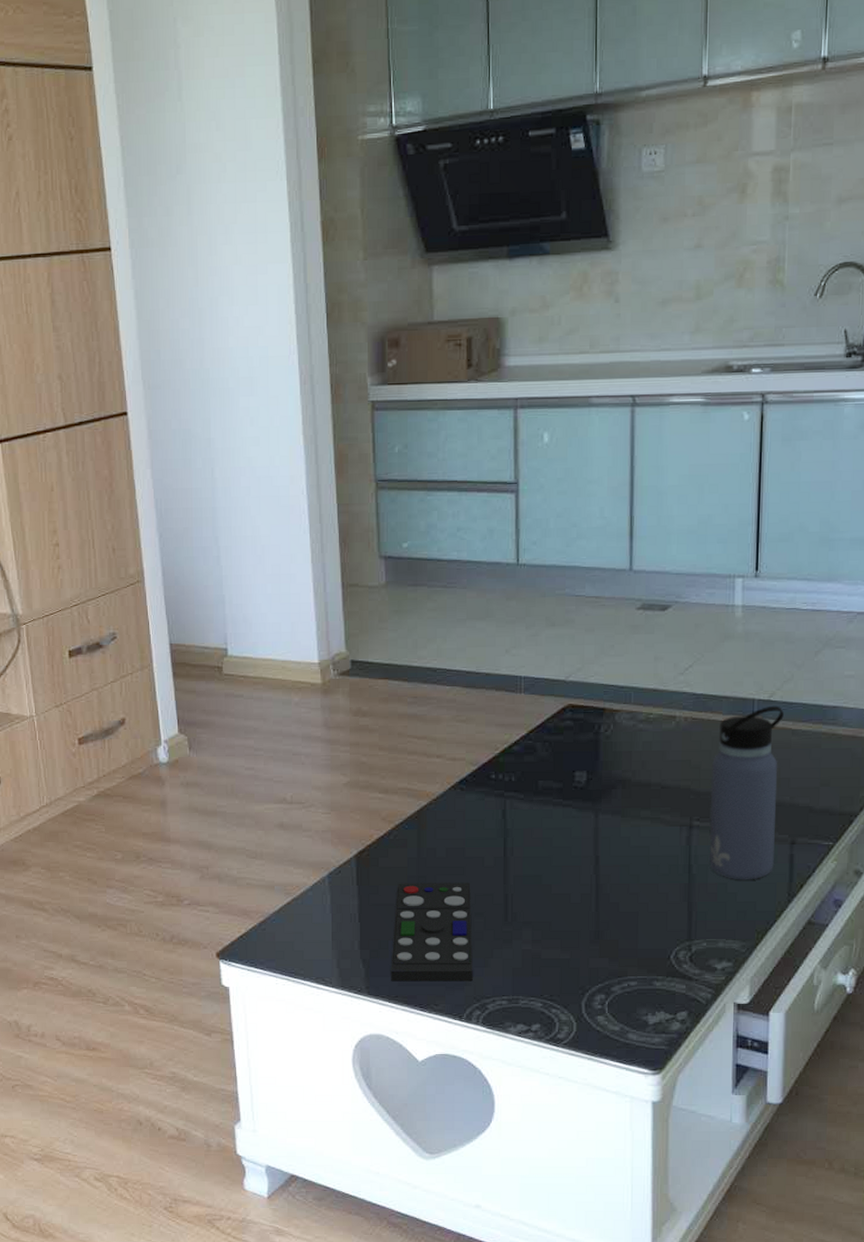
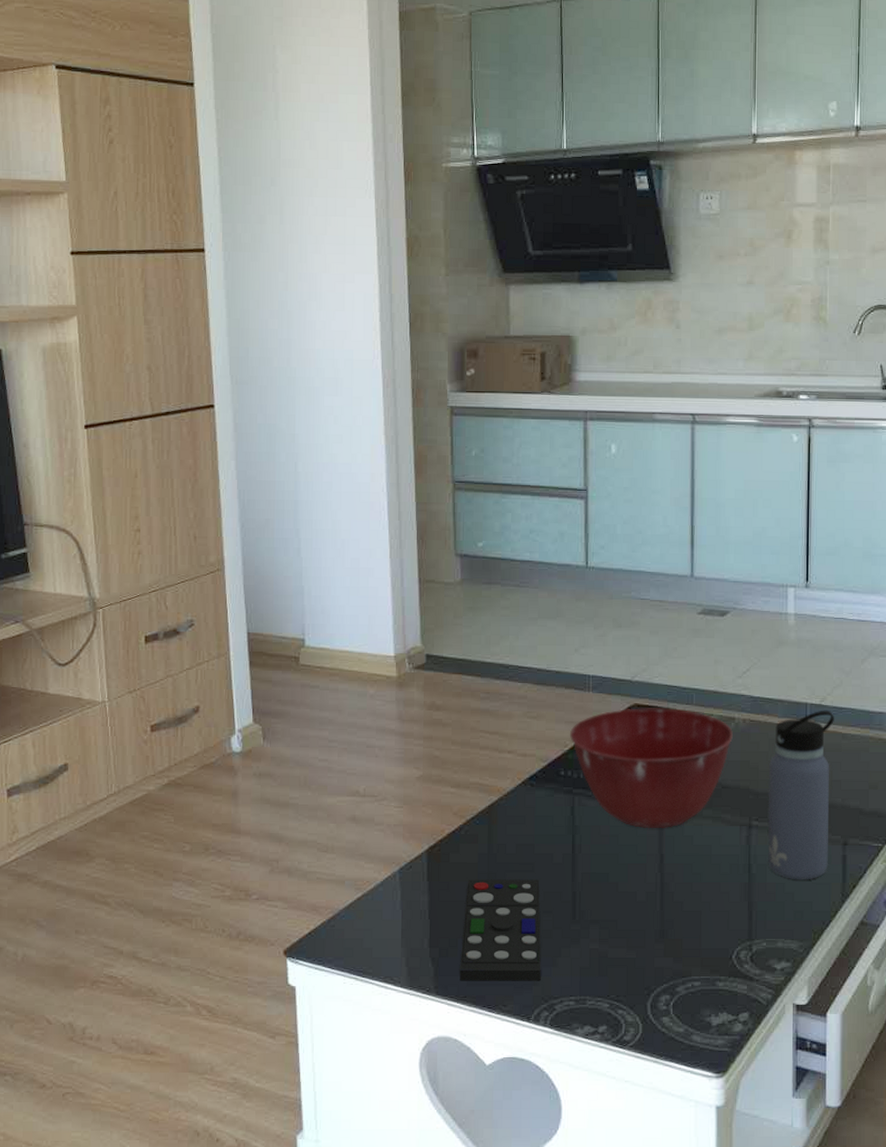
mixing bowl: none [501,708,673,831] -> present [570,708,733,829]

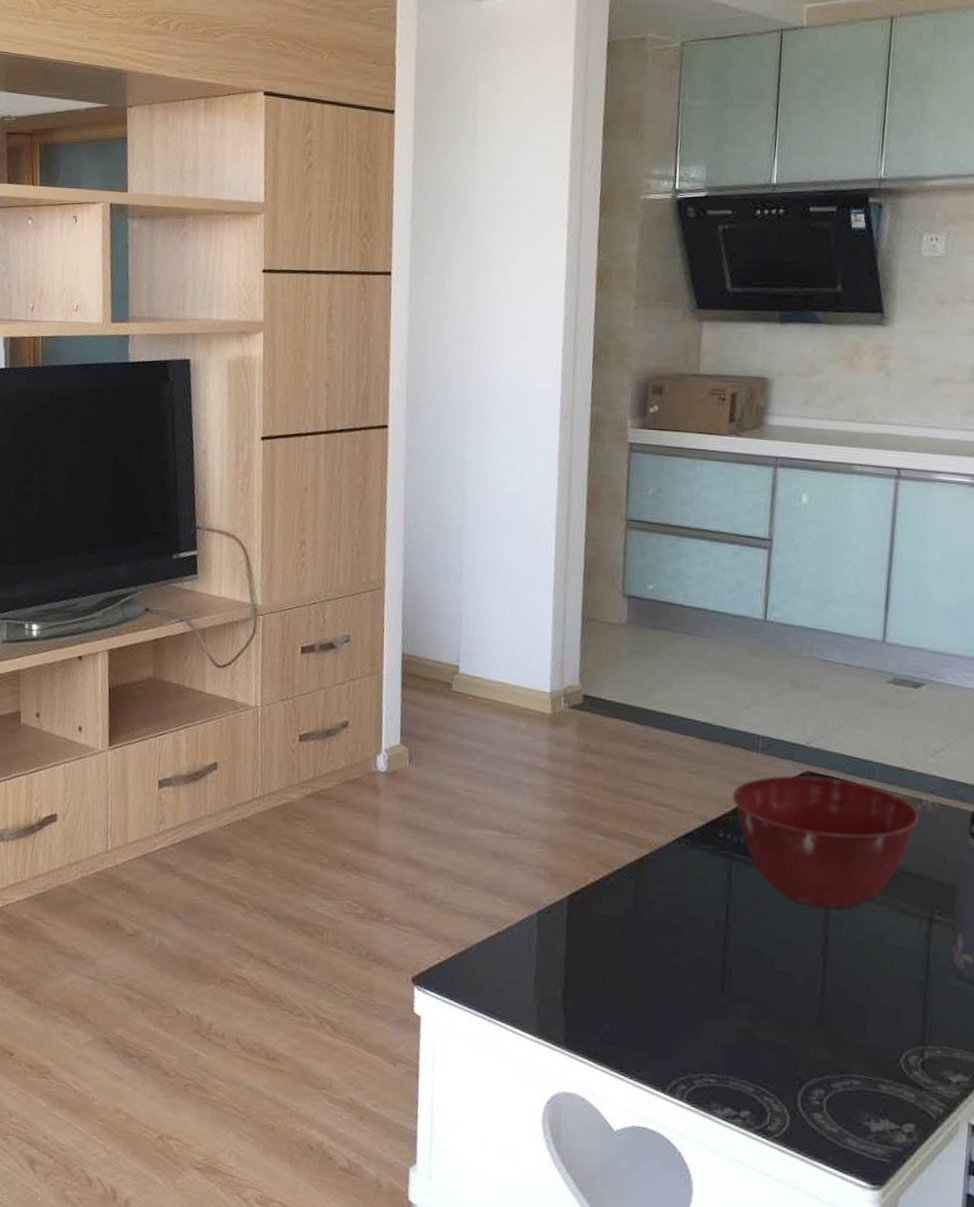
remote control: present [460,879,541,981] -> none [592,933,687,1052]

